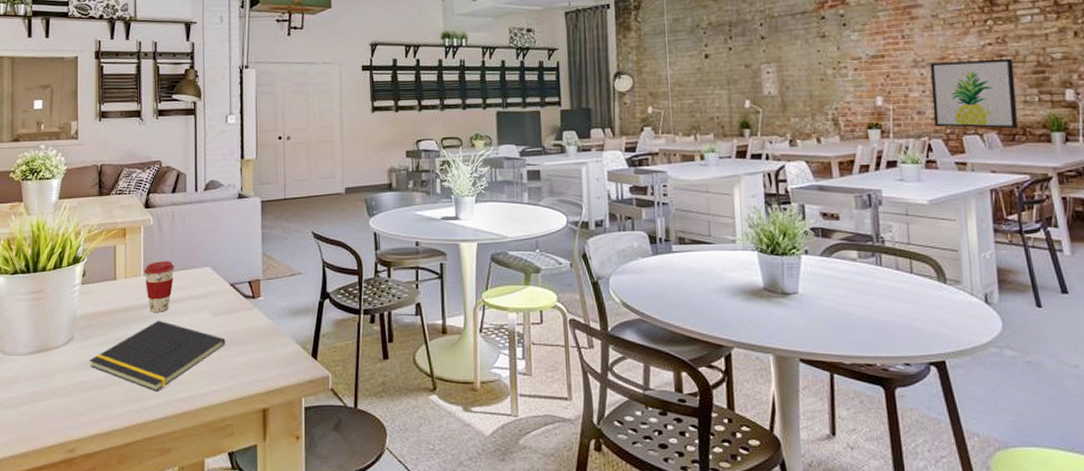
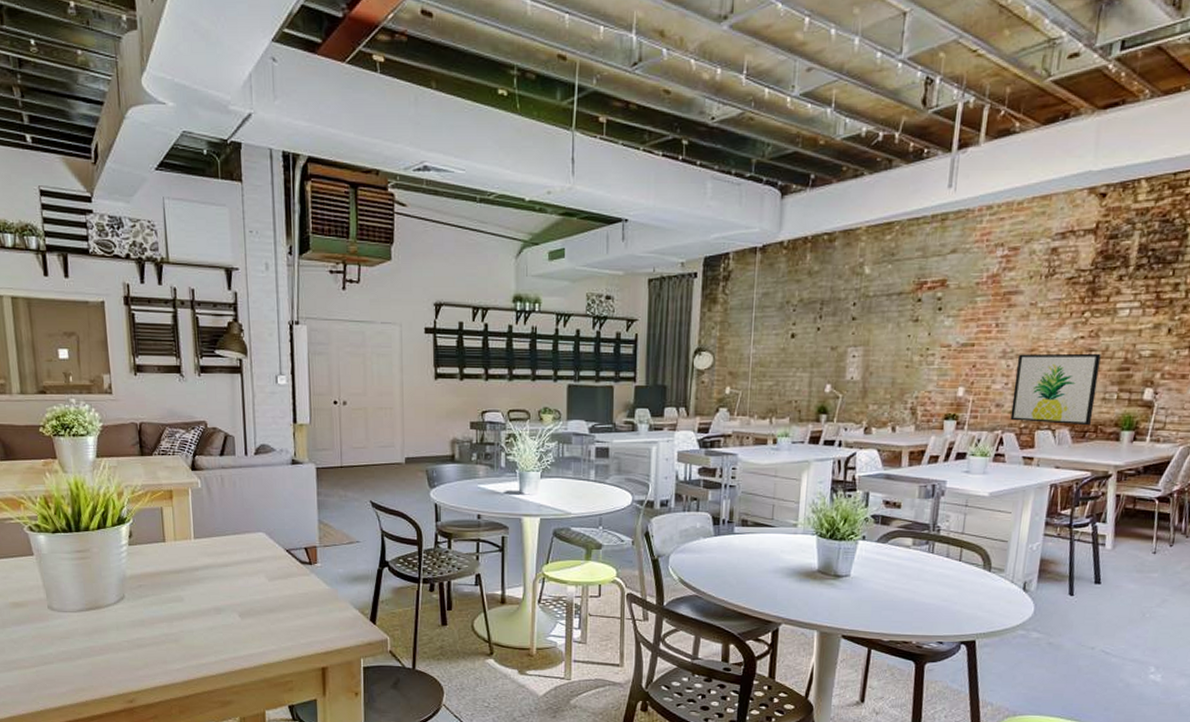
notepad: present [89,320,226,392] -> none [143,582,283,650]
coffee cup: present [143,261,175,312] -> none [194,525,227,575]

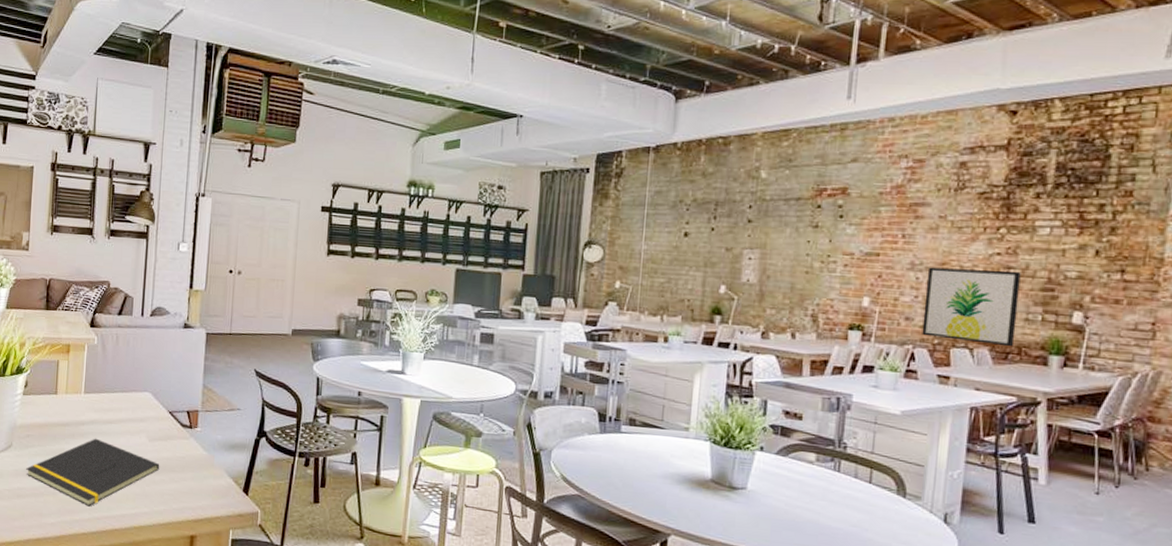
notepad: none [143,582,283,650] -> present [26,438,160,507]

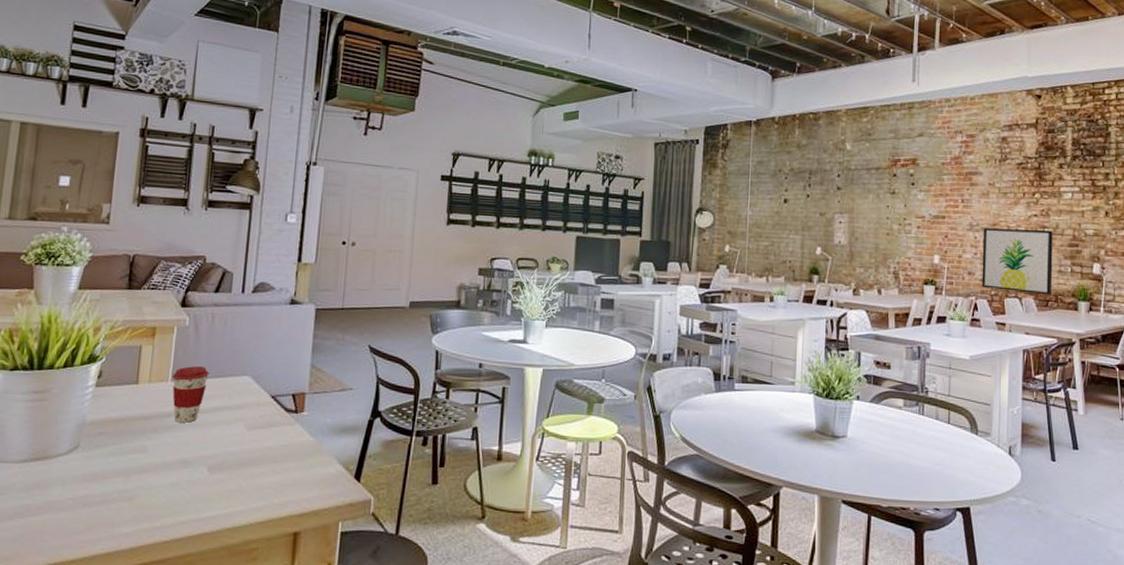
notepad: present [26,438,160,507] -> none [95,431,260,510]
coffee cup: none [84,381,116,431] -> present [171,366,209,423]

